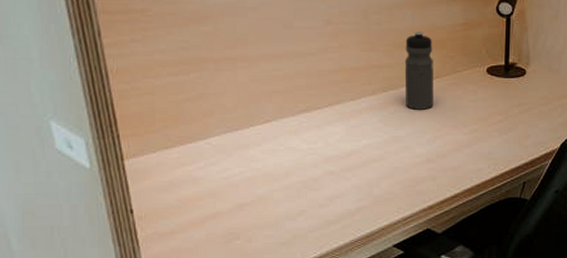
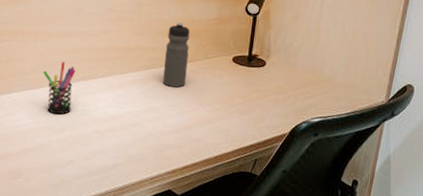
pen holder: none [249,92,294,157] -> present [43,62,76,115]

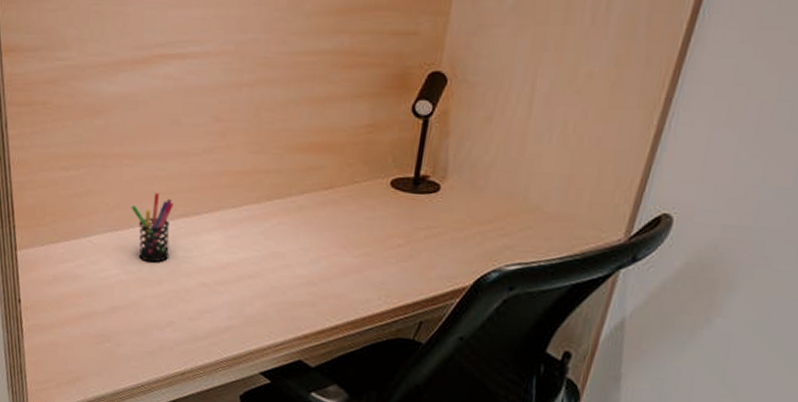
water bottle: present [163,22,190,88] -> none [291,133,330,225]

